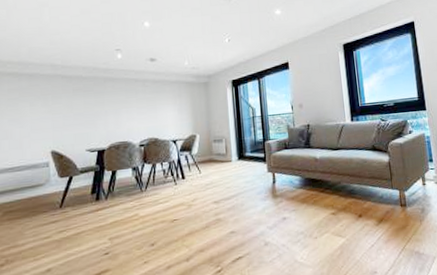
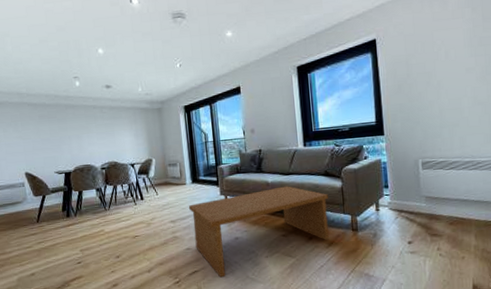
coffee table: none [233,161,379,264] -> present [188,186,329,278]

